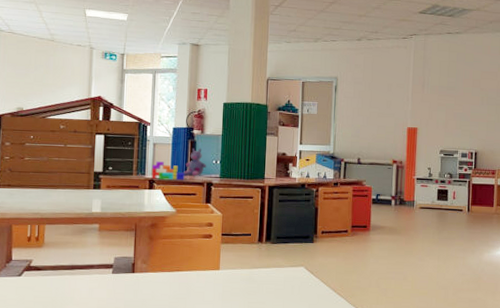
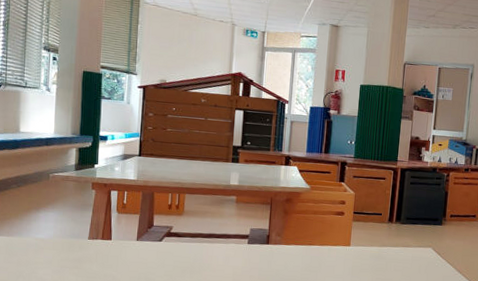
toy blocks: present [151,161,185,181] -> none [287,139,320,159]
toy: present [183,148,207,177] -> none [319,127,342,156]

